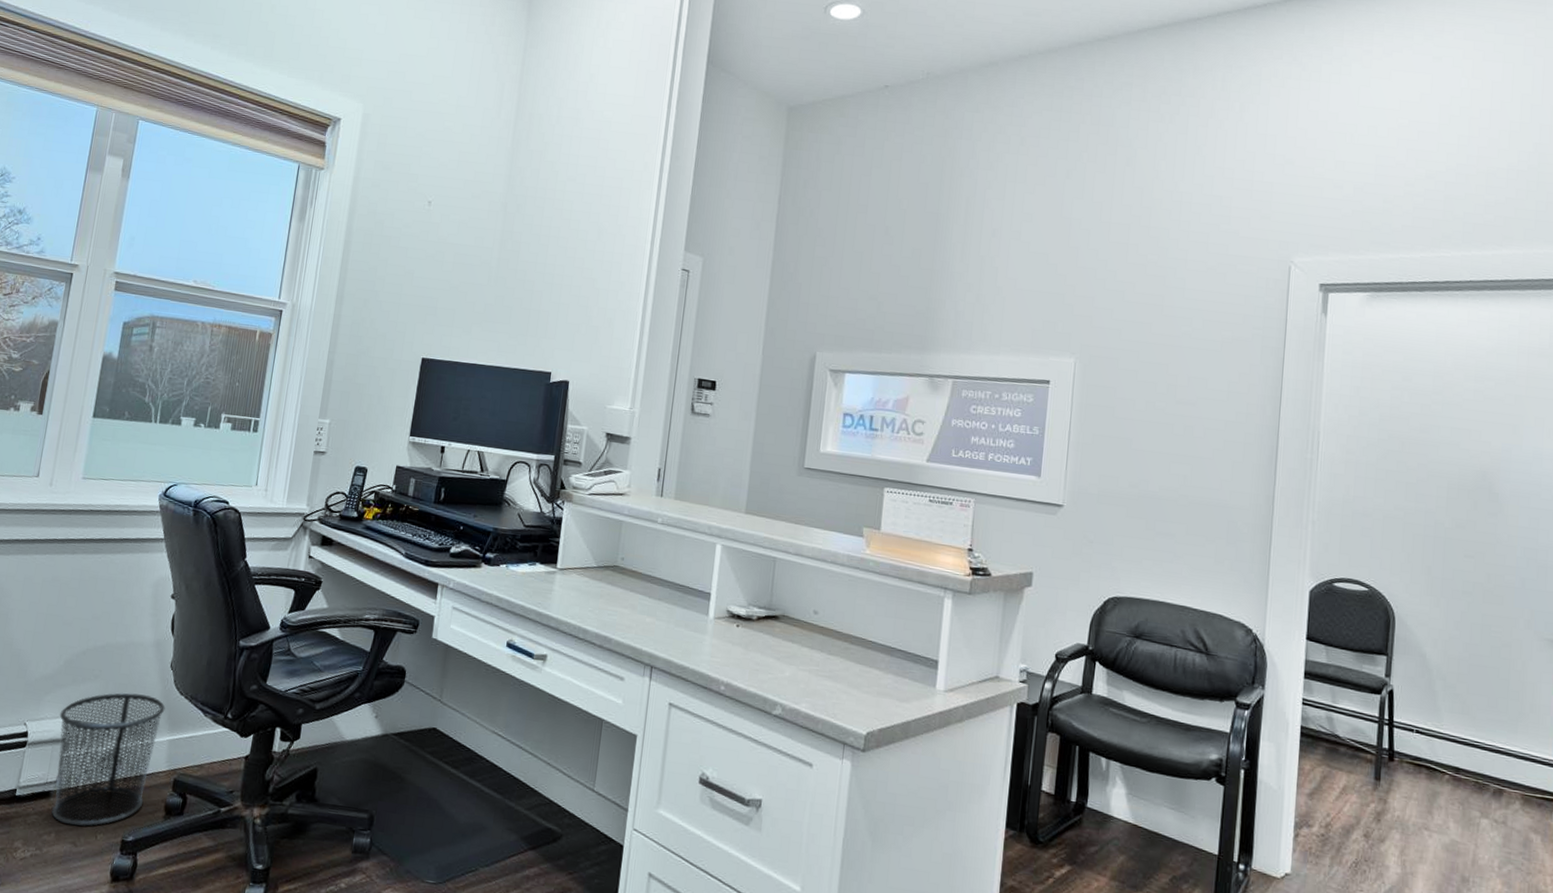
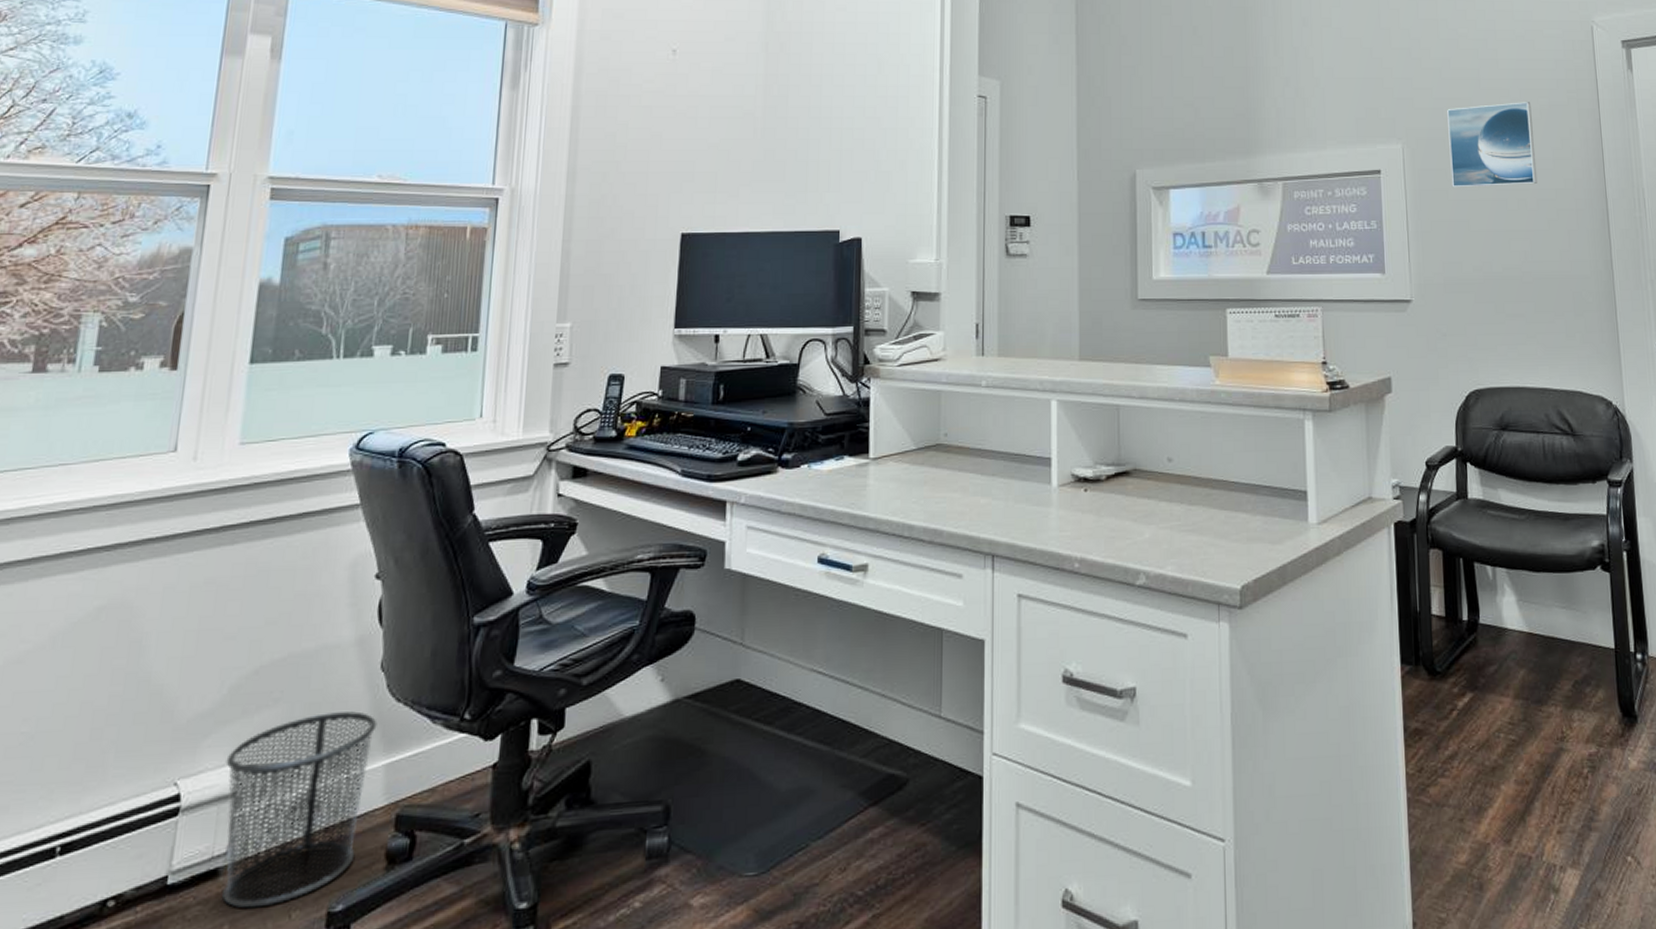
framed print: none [1119,330,1213,413] -> present [1447,102,1538,188]

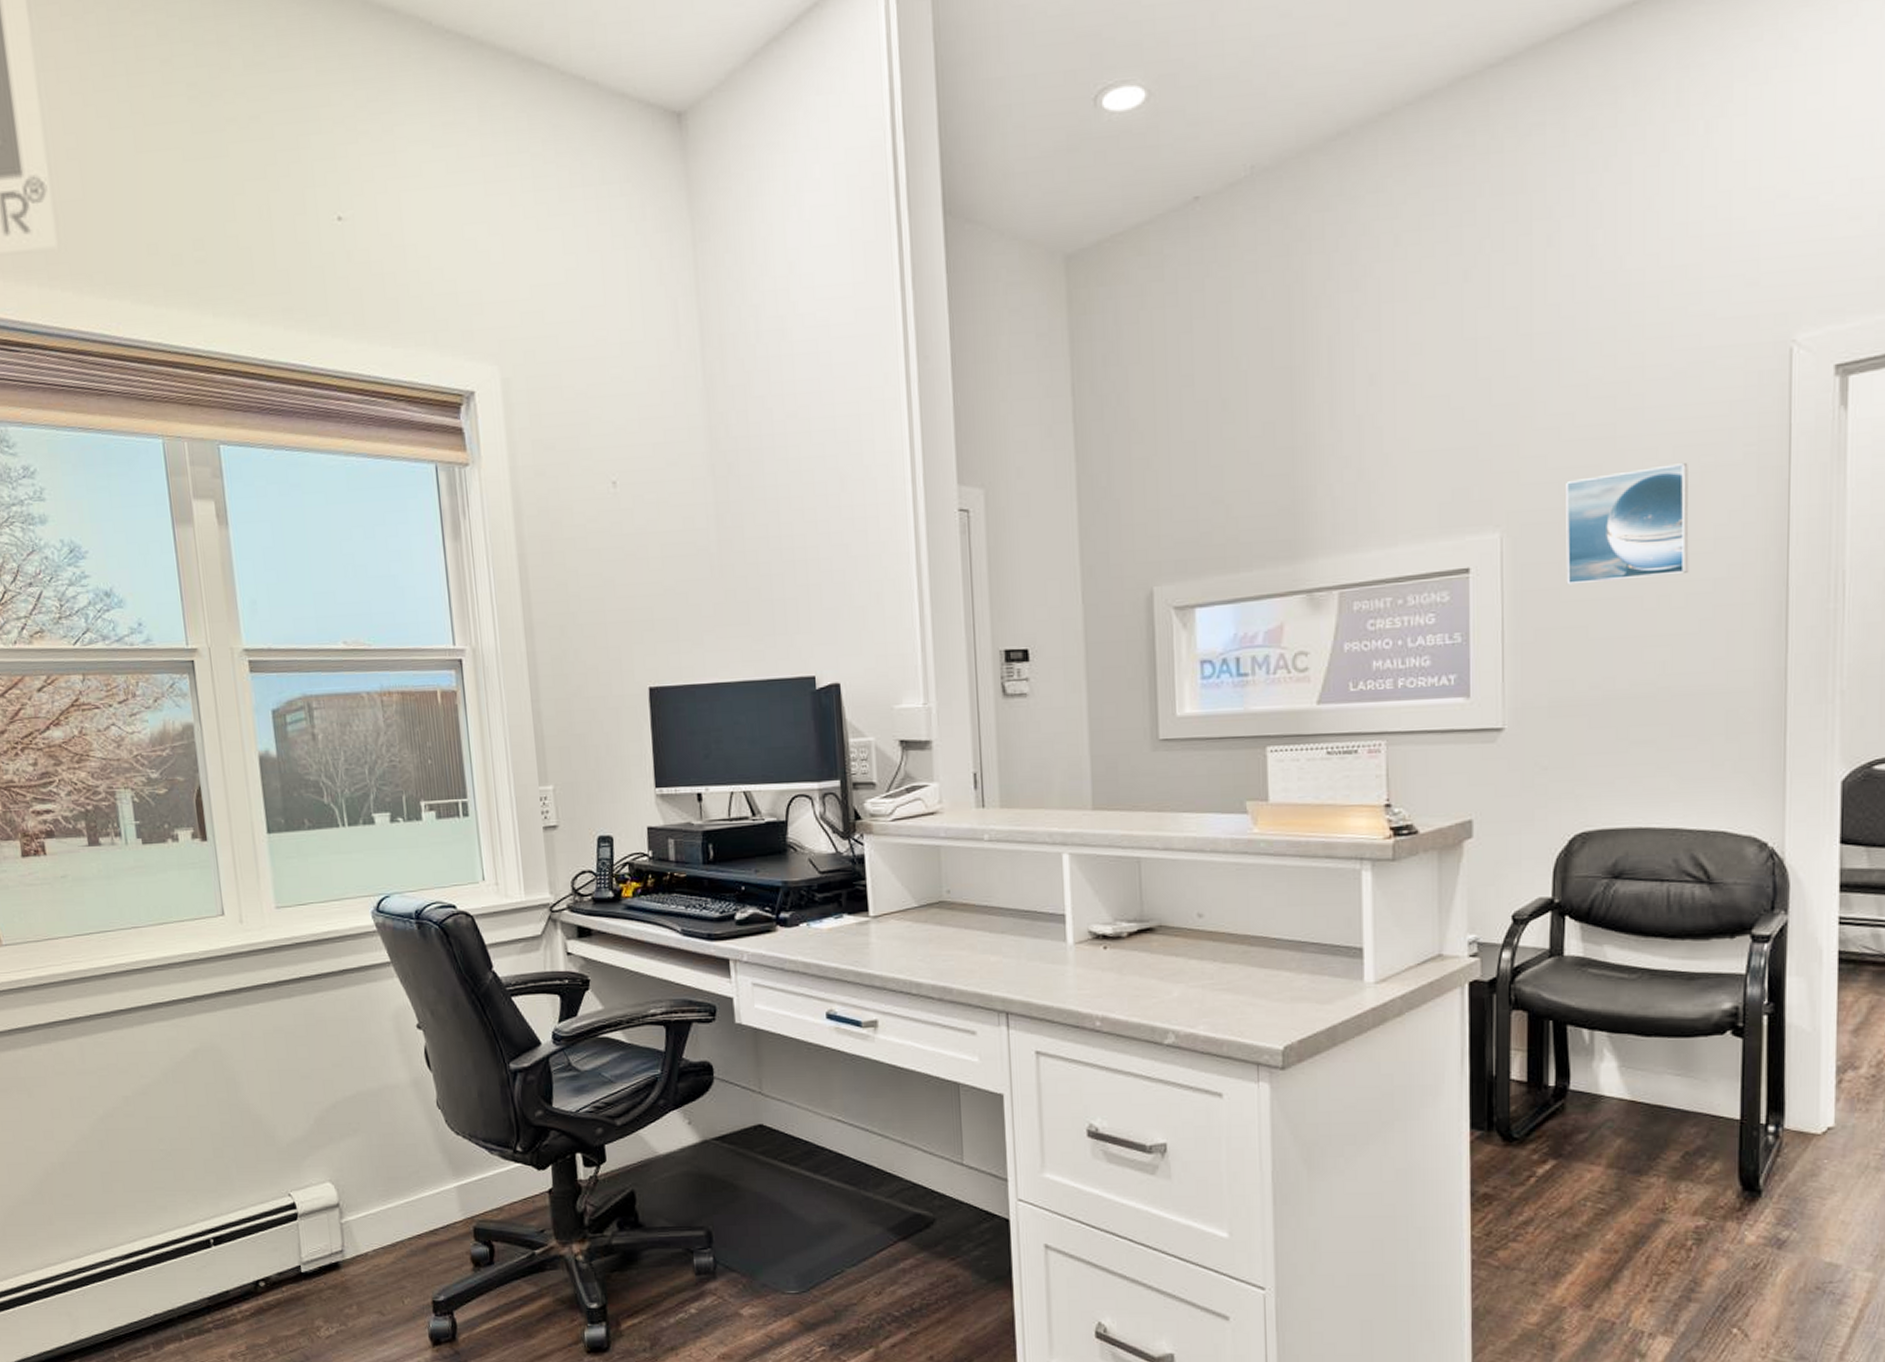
waste bin: present [222,711,377,909] -> none [325,1142,446,1294]

